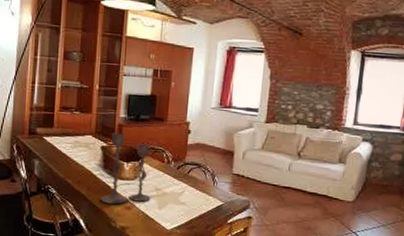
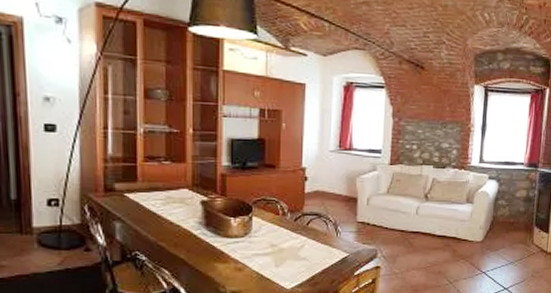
candlestick: present [100,132,151,205] -> none [204,184,266,267]

